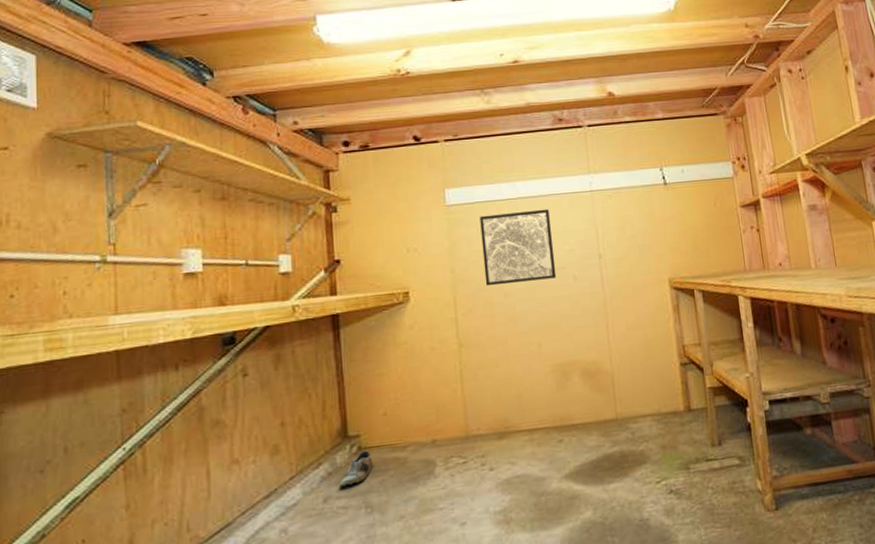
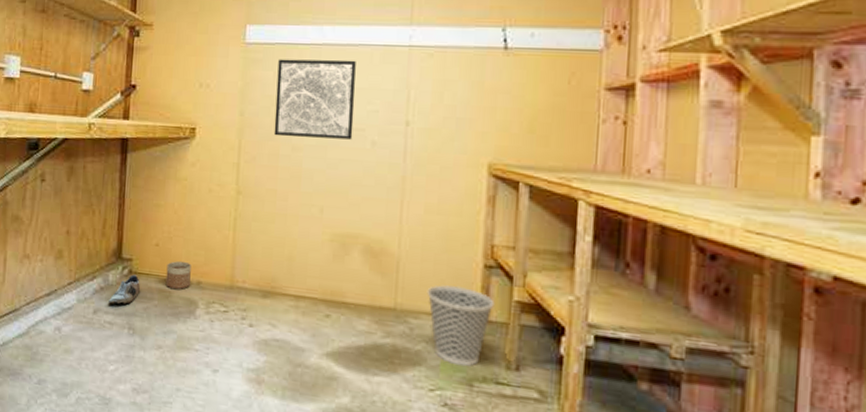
planter: none [398,423,425,455] -> present [165,261,191,290]
wastebasket: none [640,385,694,454] -> present [427,285,495,366]

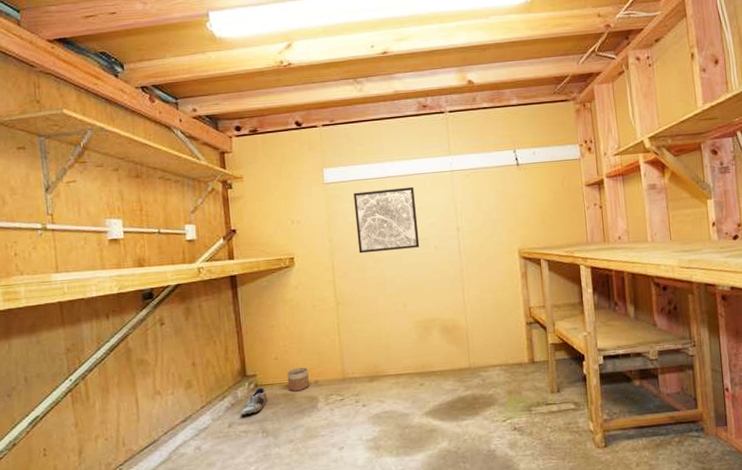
wastebasket: present [427,285,495,366] -> none [490,341,537,398]

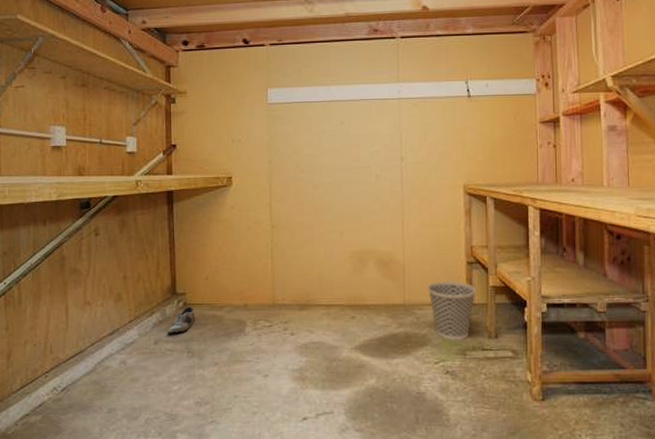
planter: present [287,367,309,392] -> none [217,289,238,314]
wall art: present [353,186,420,254] -> none [296,112,361,178]
wastebasket: none [490,341,537,398] -> present [427,280,476,340]

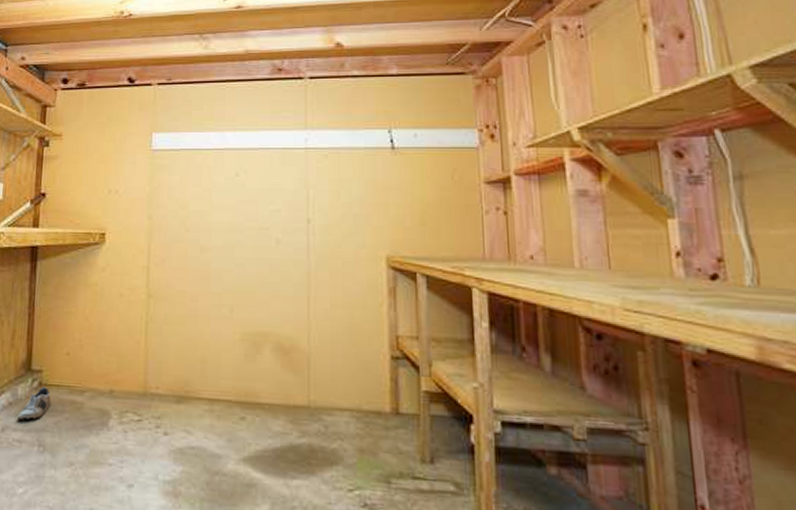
wastebasket: present [427,280,476,340] -> none [338,378,404,462]

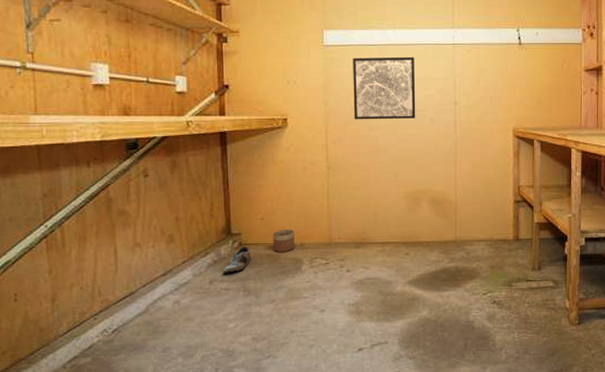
planter: none [77,369,103,401] -> present [273,229,295,253]
wall art: none [182,163,258,239] -> present [353,56,416,120]

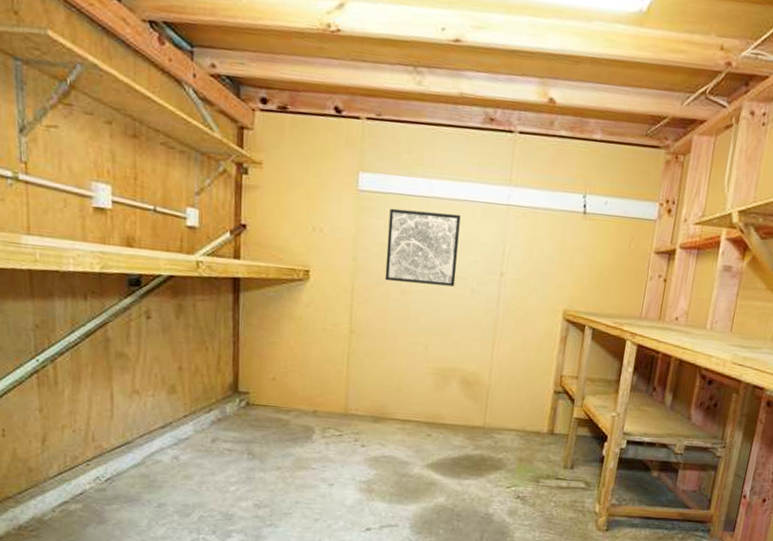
shoe: present [223,246,252,273] -> none [227,406,259,433]
planter: present [273,229,295,253] -> none [283,393,307,419]

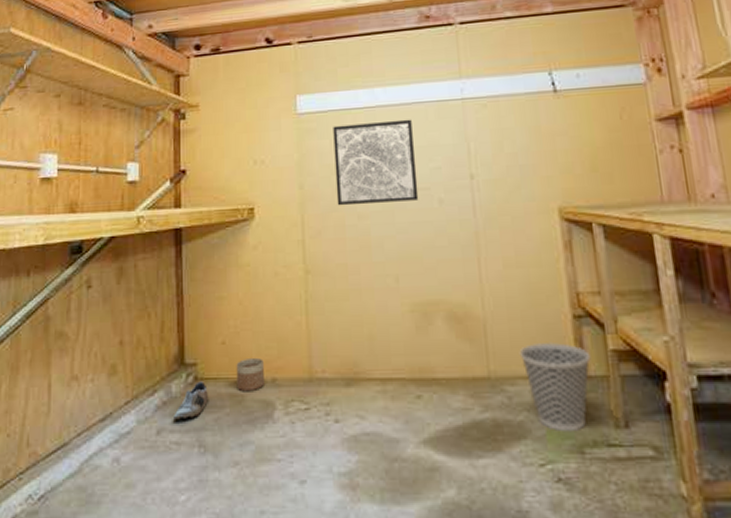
shoe: none [227,406,259,433] -> present [173,381,209,420]
planter: none [283,393,307,419] -> present [236,357,264,392]
wastebasket: none [509,407,560,468] -> present [519,341,591,431]

